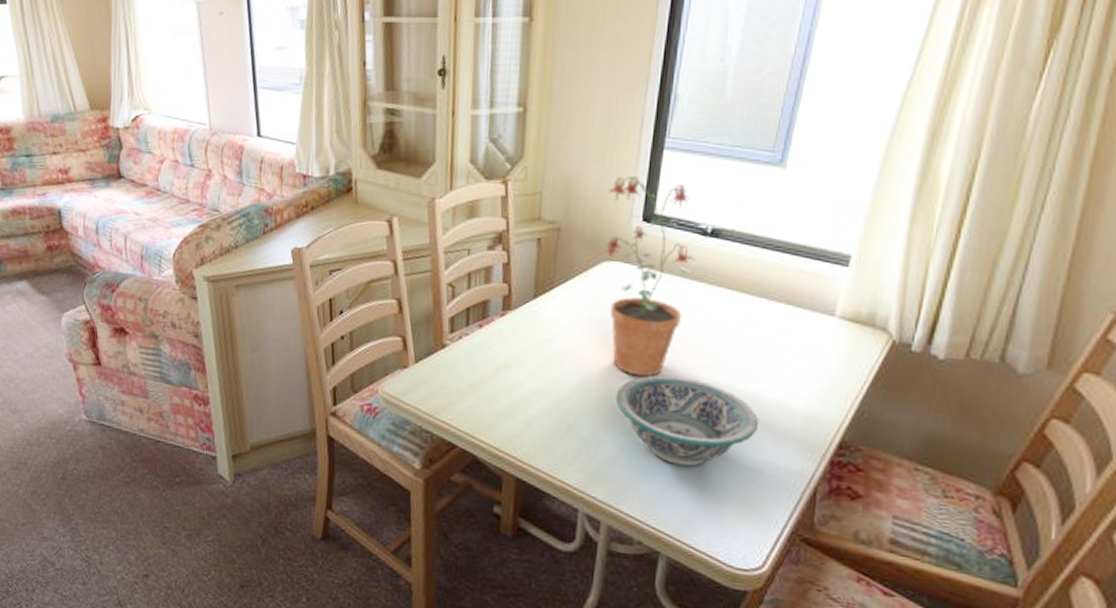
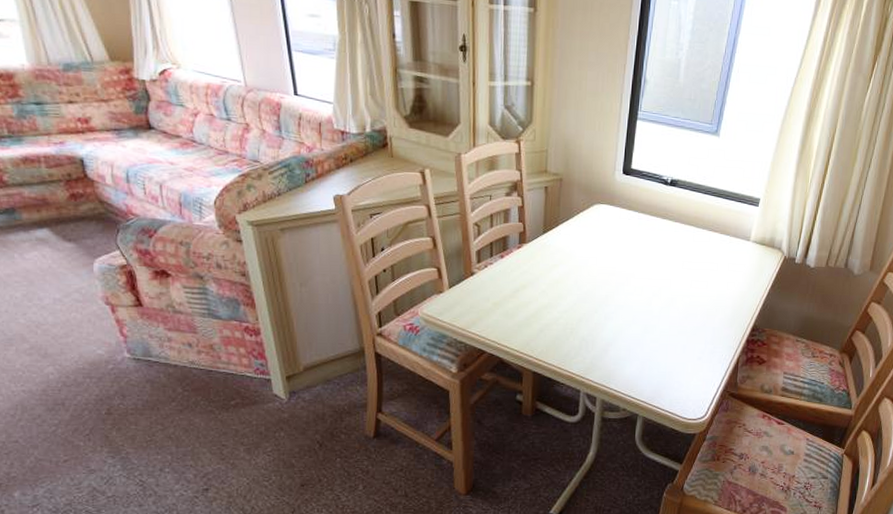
potted plant: present [603,176,695,377] -> none [595,139,660,290]
bowl: present [616,375,759,466] -> none [606,288,703,352]

